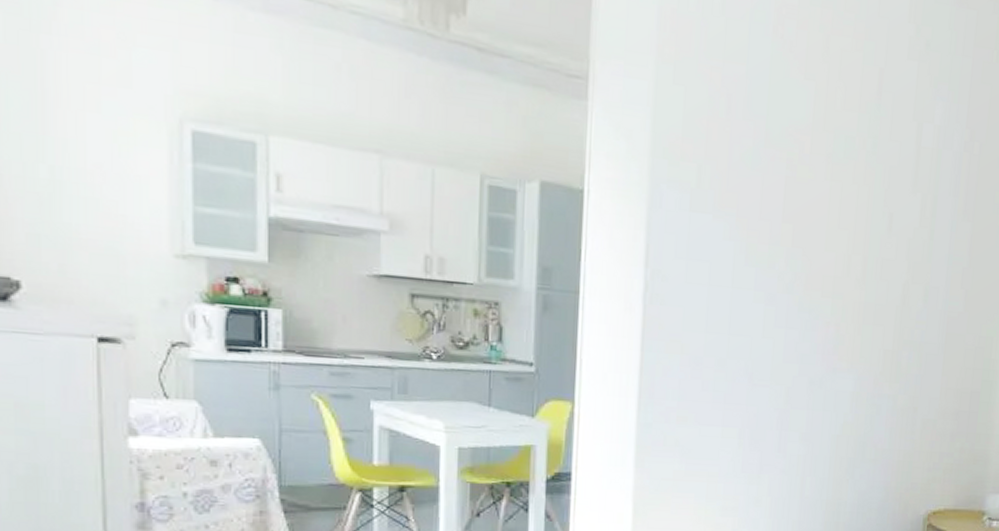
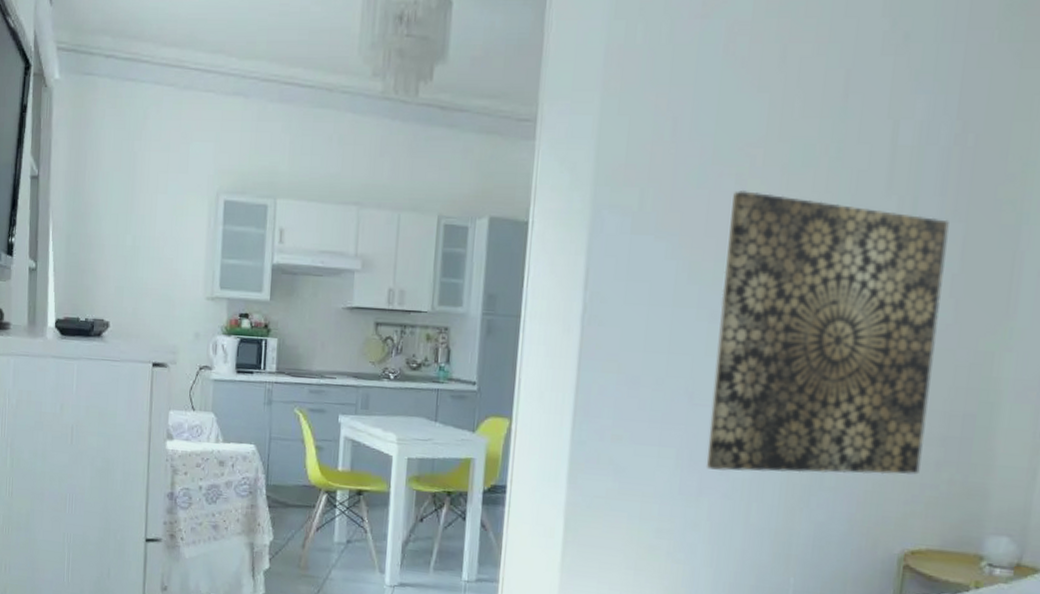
wall art: none [765,176,961,448] -> present [705,191,949,475]

